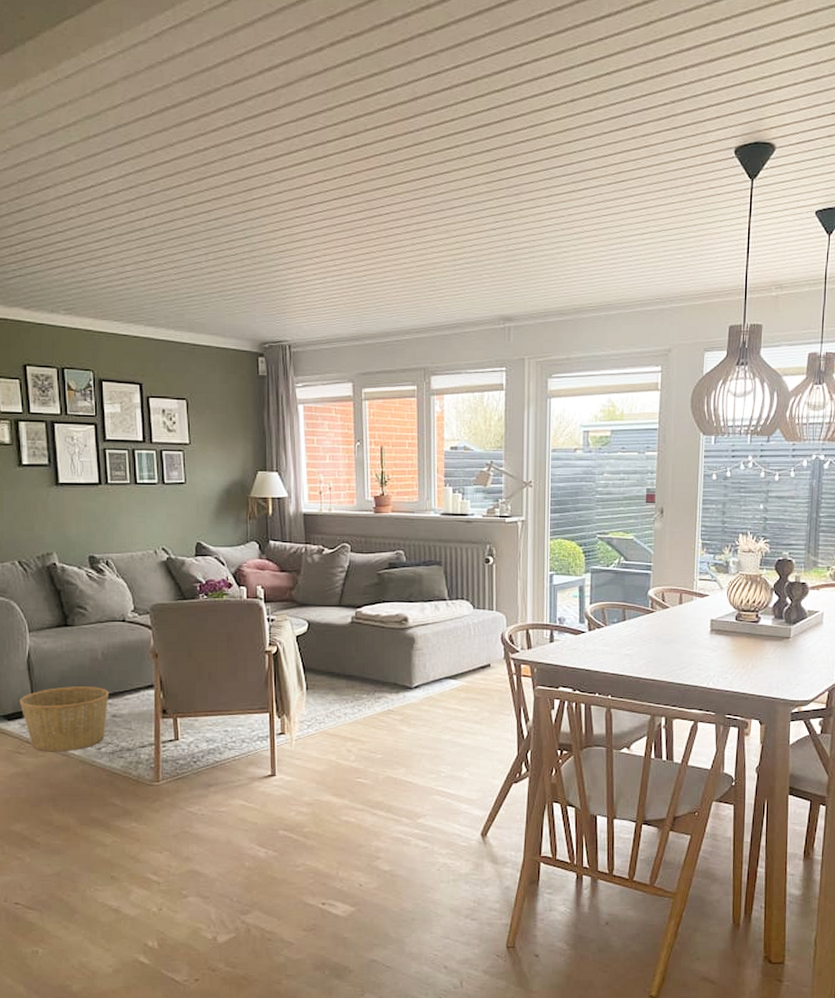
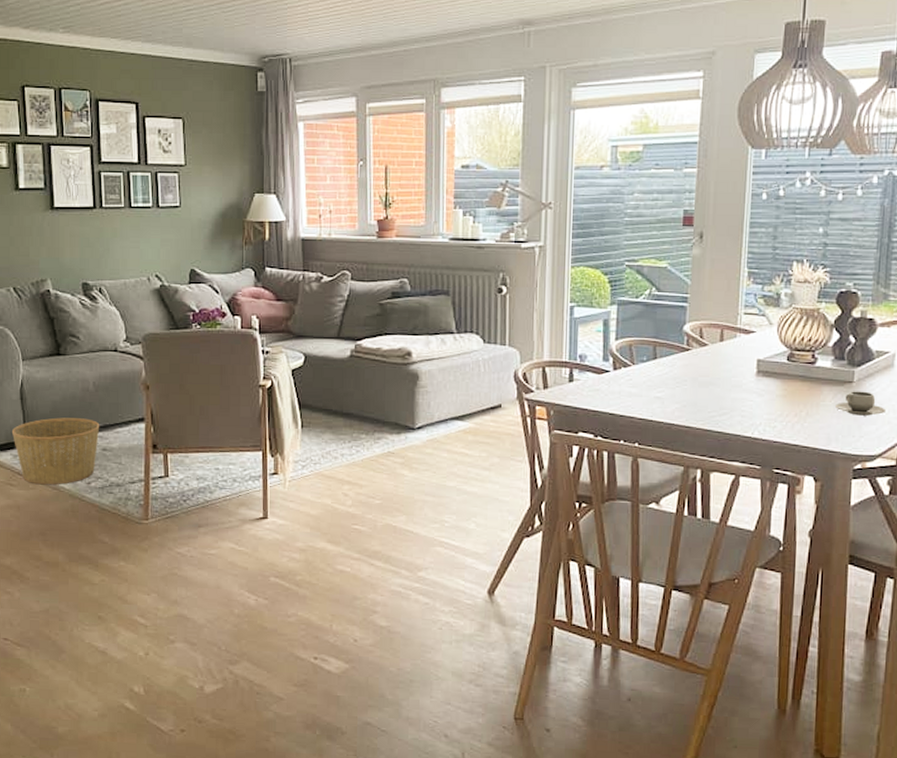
teacup: none [776,645,816,666] -> present [836,391,885,416]

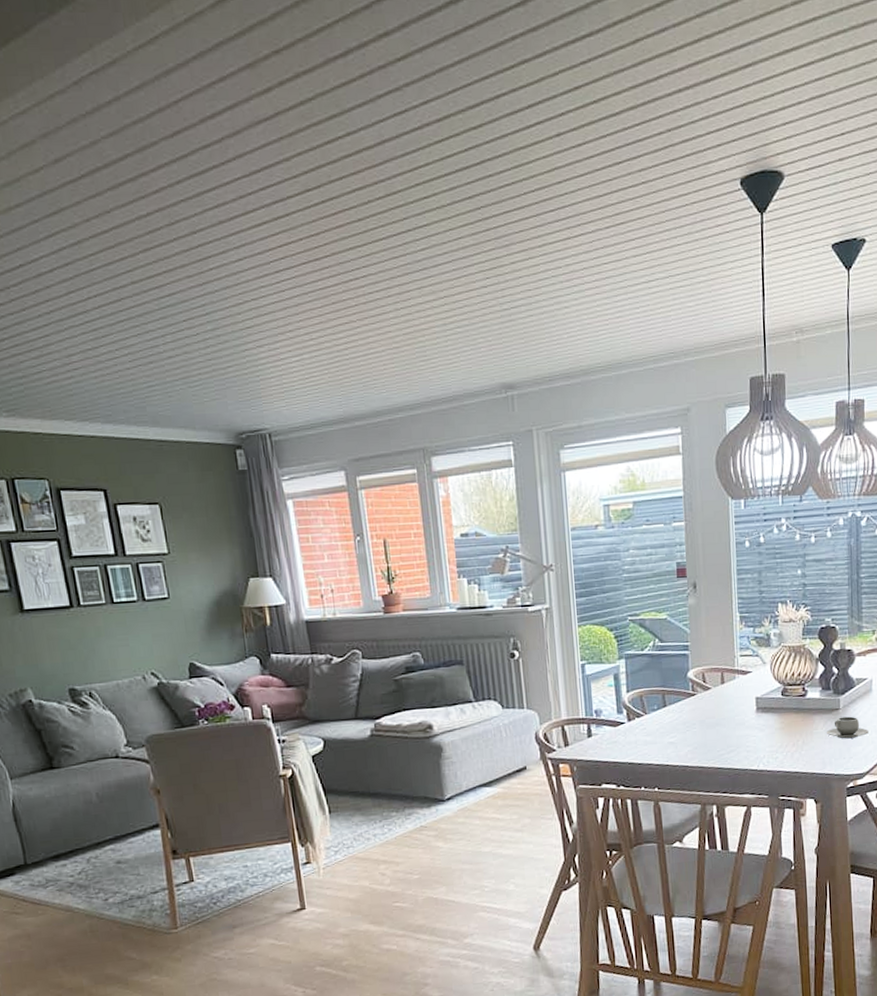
basket: present [11,417,100,485] -> none [8,832,111,909]

